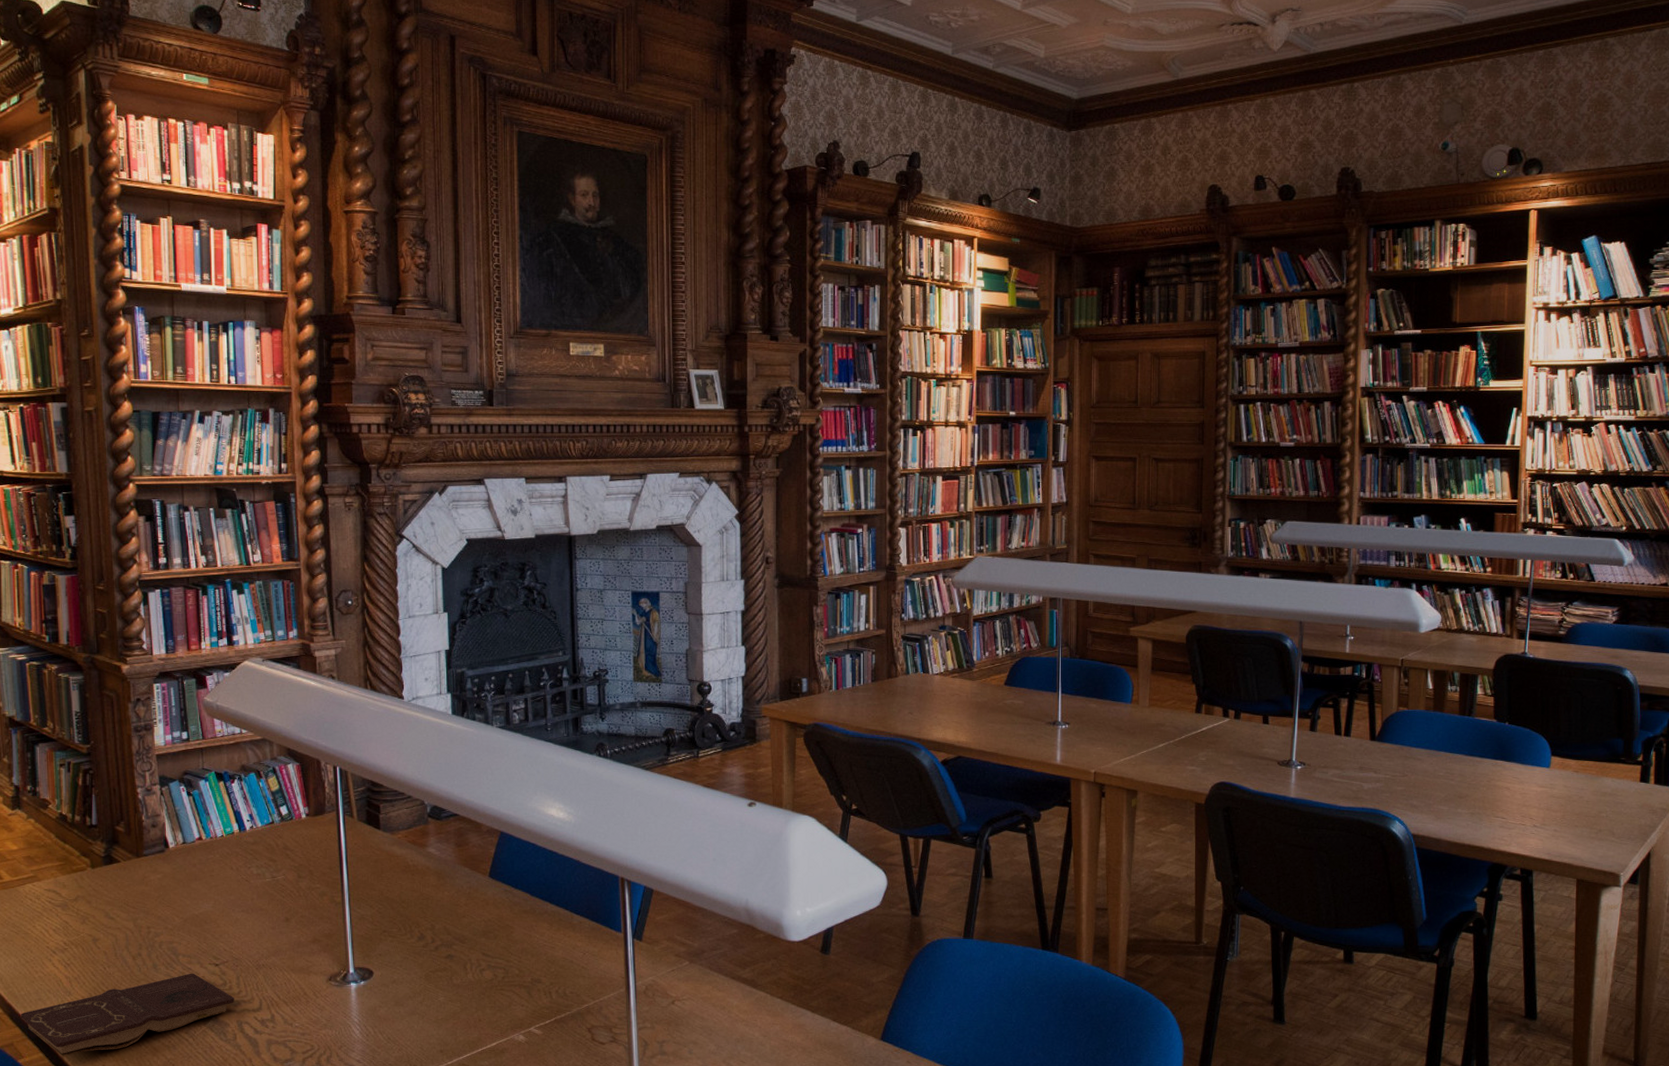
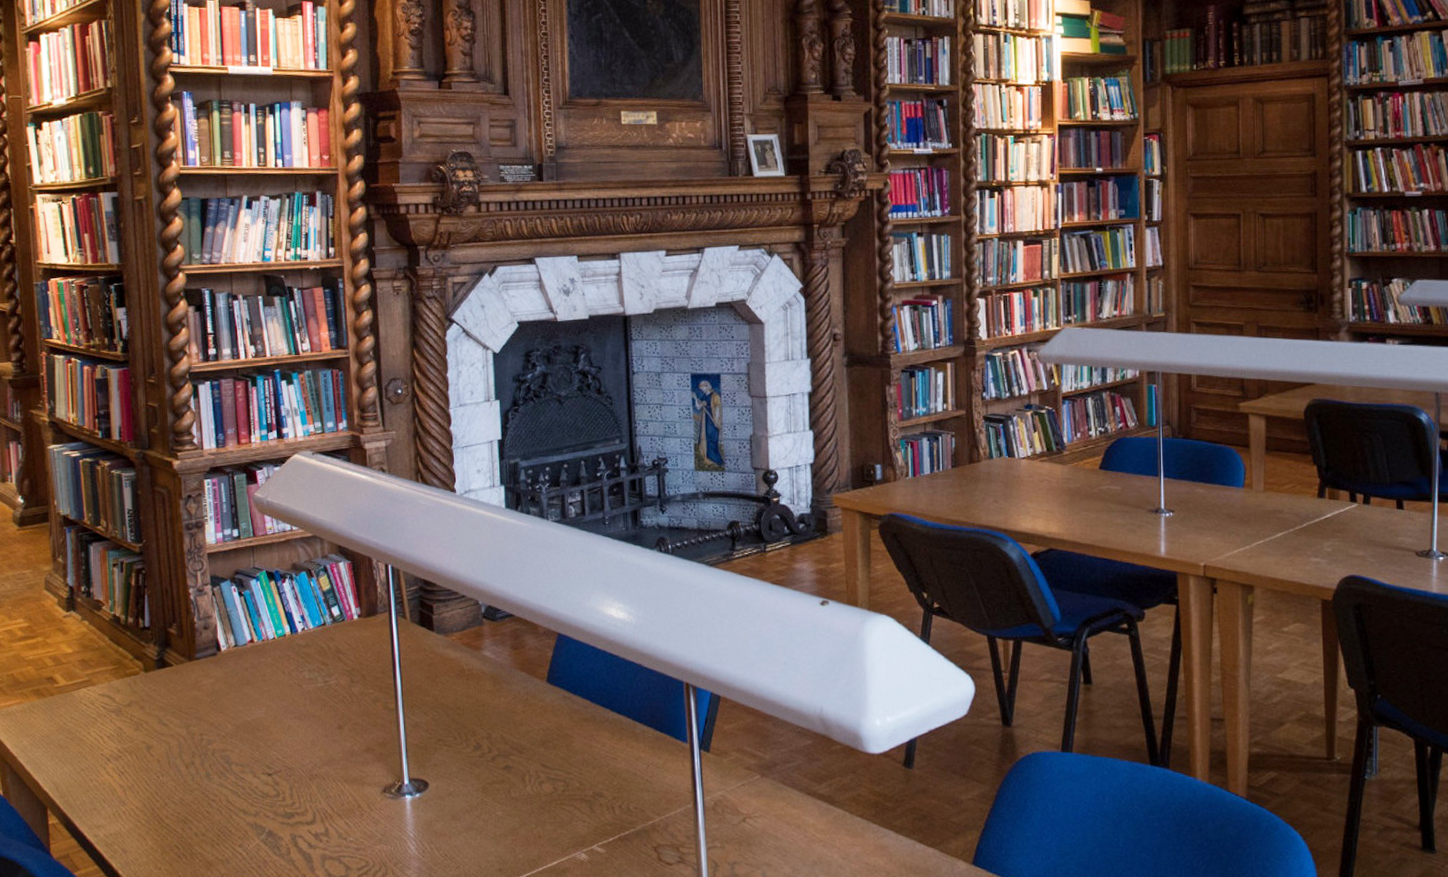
book: present [20,973,234,1056] -> none [76,783,288,869]

